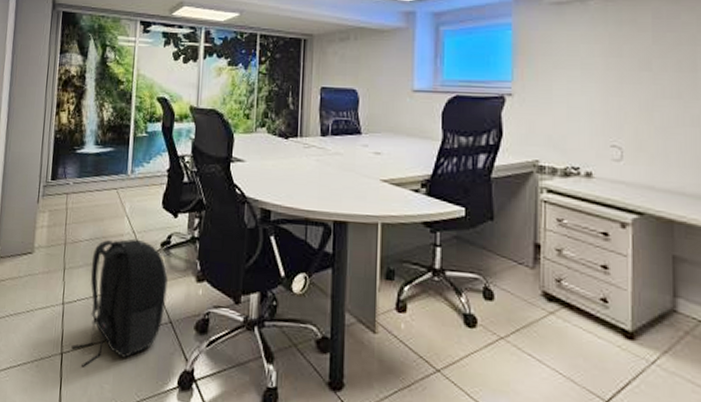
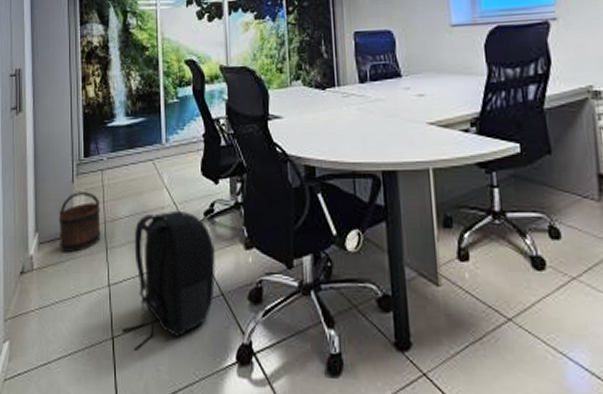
bucket: none [19,212,63,270] -> present [59,192,101,253]

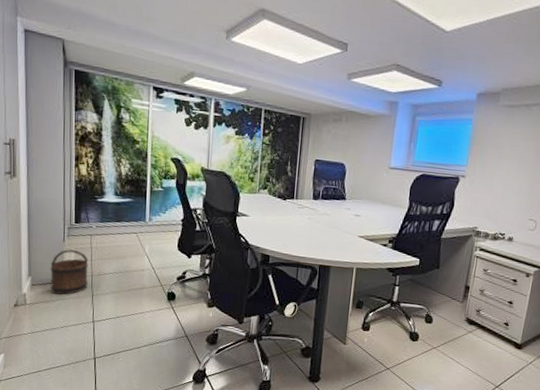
backpack: present [122,210,216,350] -> none [103,273,183,368]

